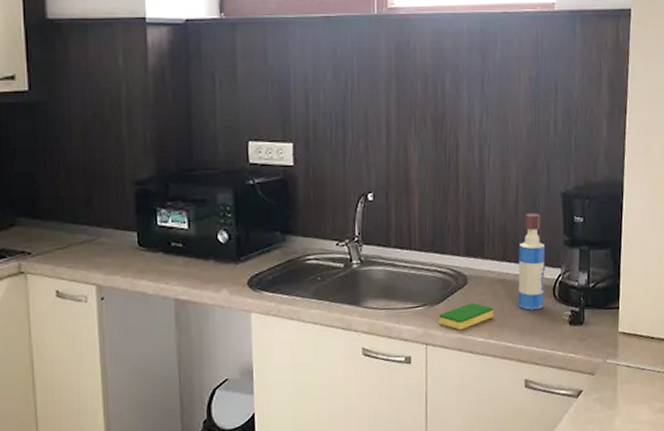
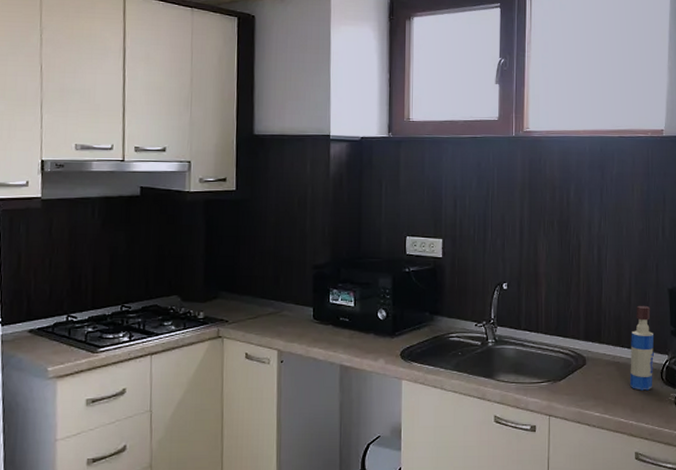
dish sponge: present [438,303,494,330] -> none [560,381,608,405]

